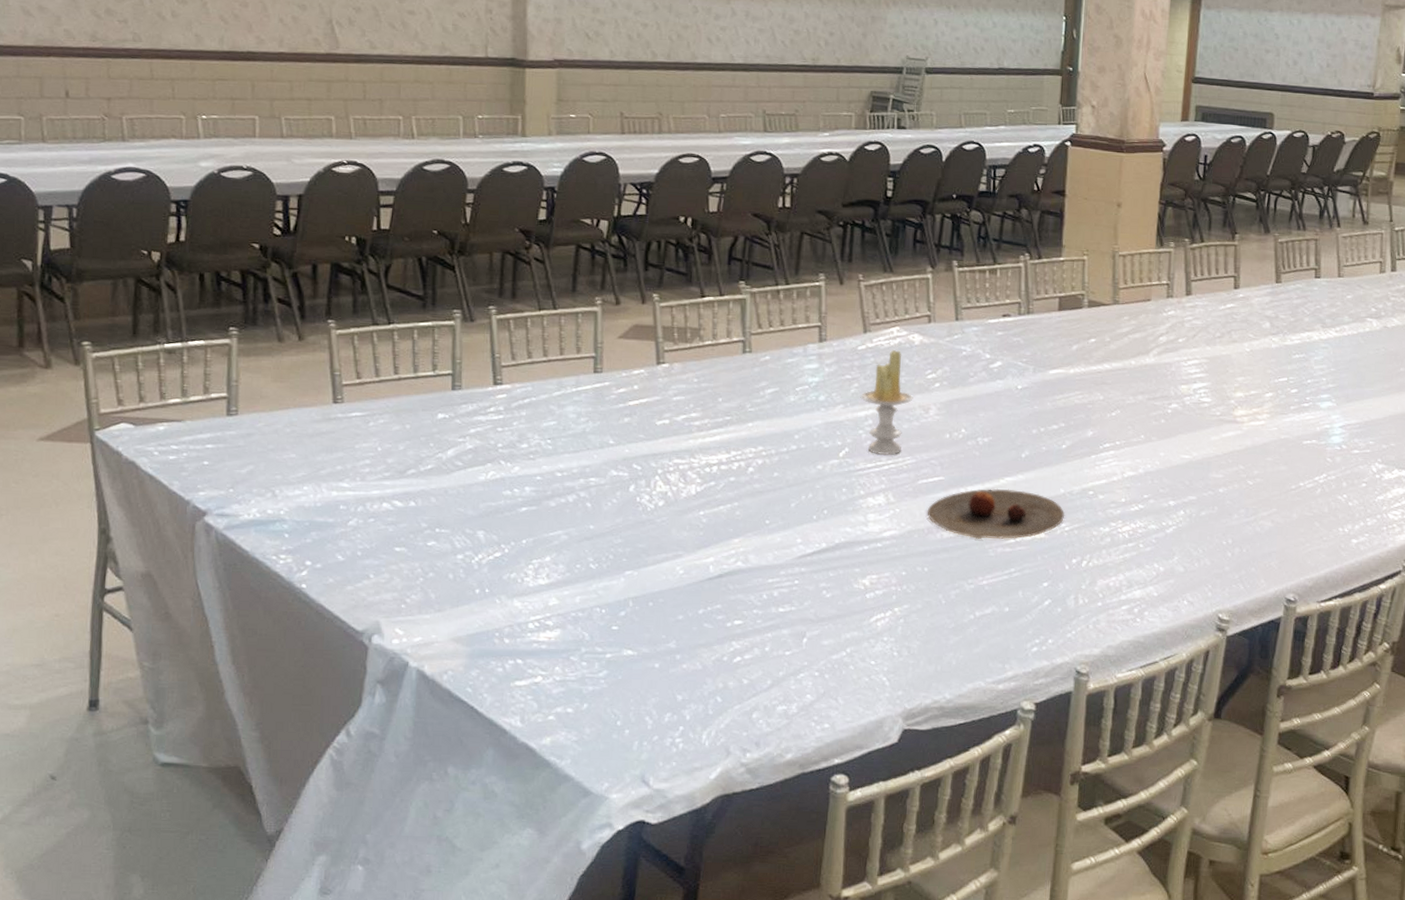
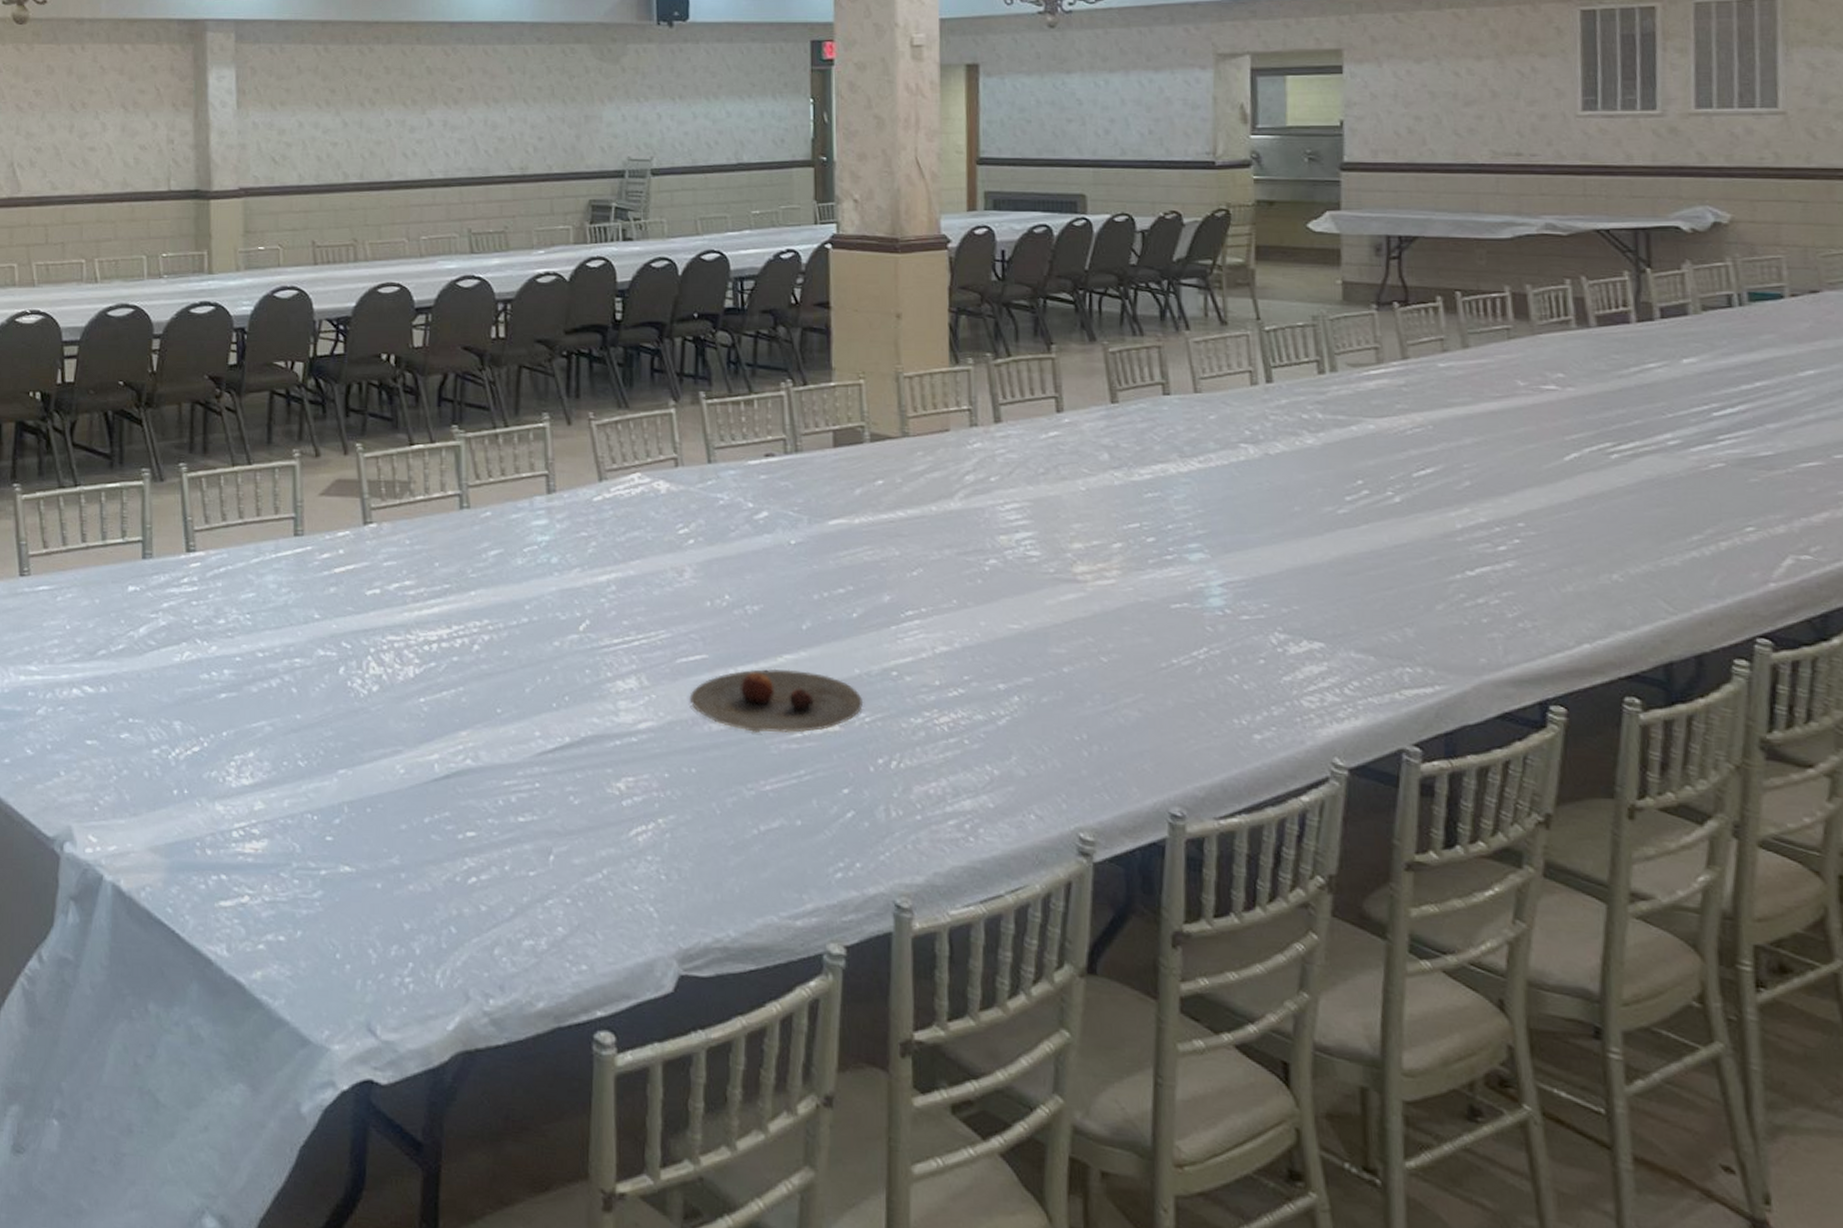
candle: present [860,349,913,456] -> none [600,499,663,629]

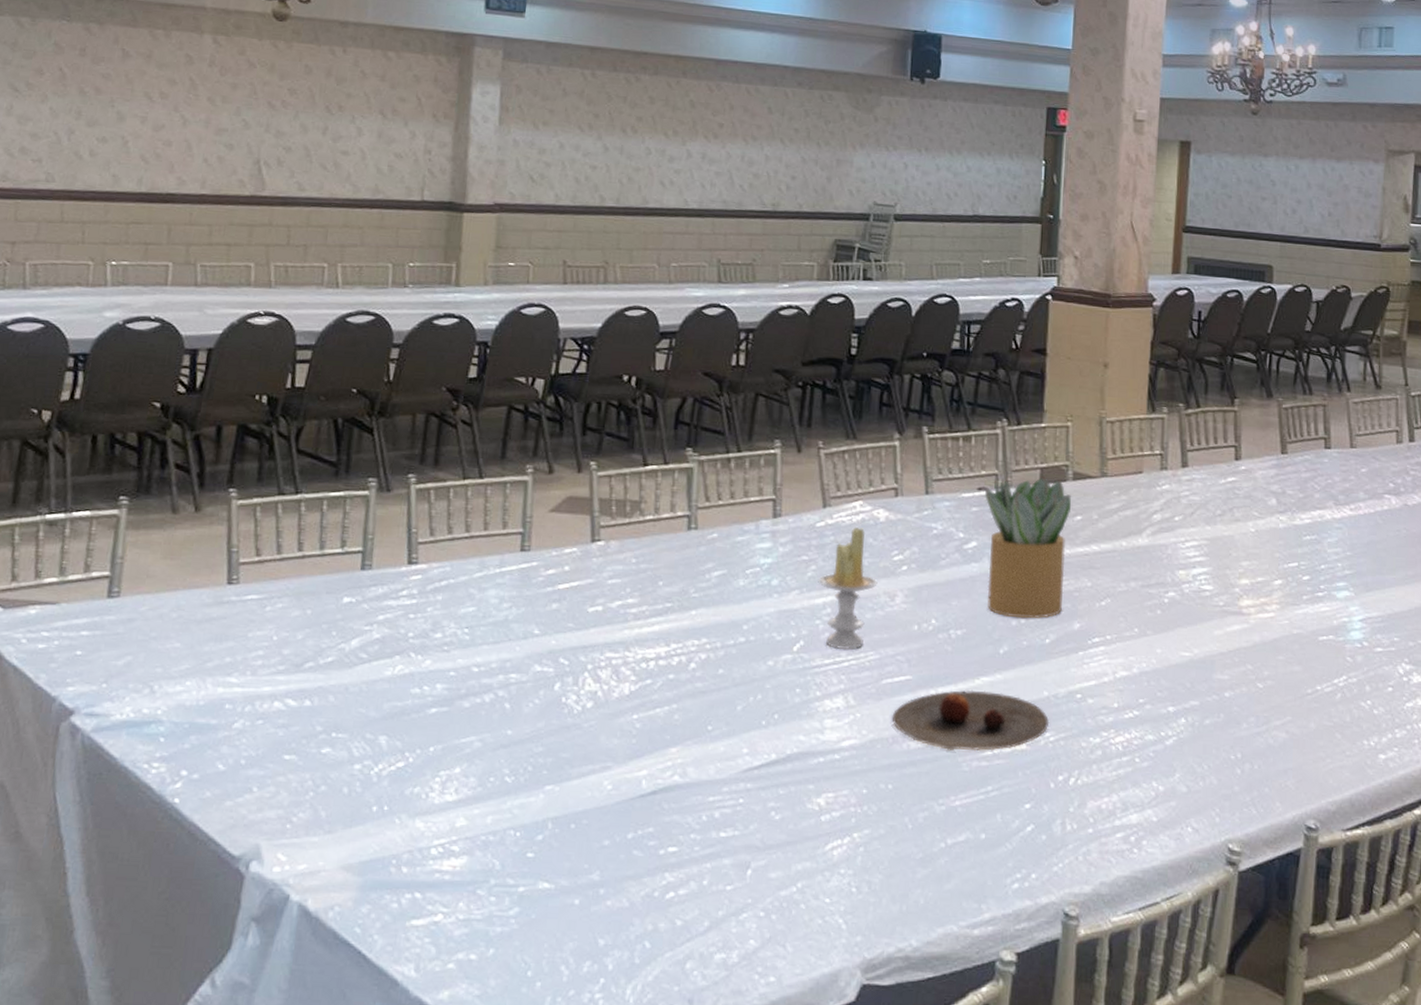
candle: none [600,499,663,629] -> present [818,526,878,650]
potted plant: none [772,439,871,592] -> present [984,476,1072,619]

